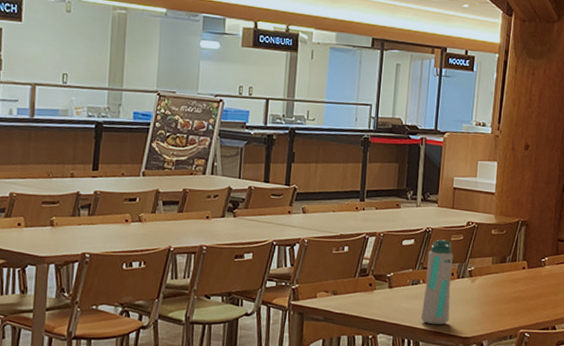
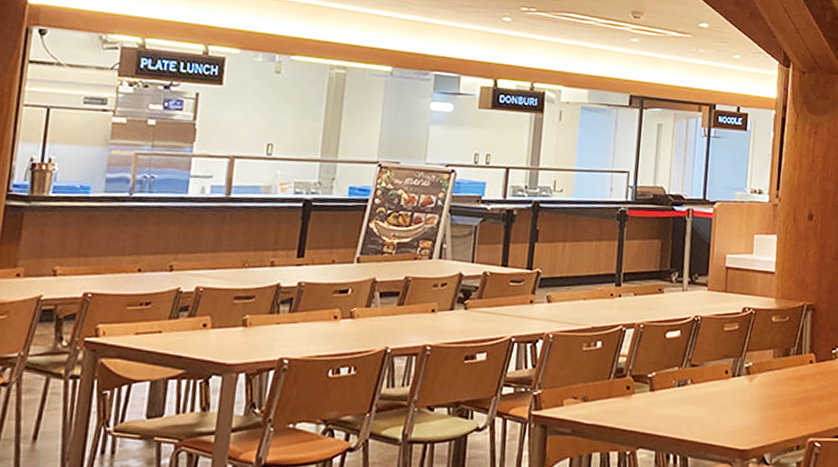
water bottle: present [421,239,453,325] -> none [689,329,727,436]

